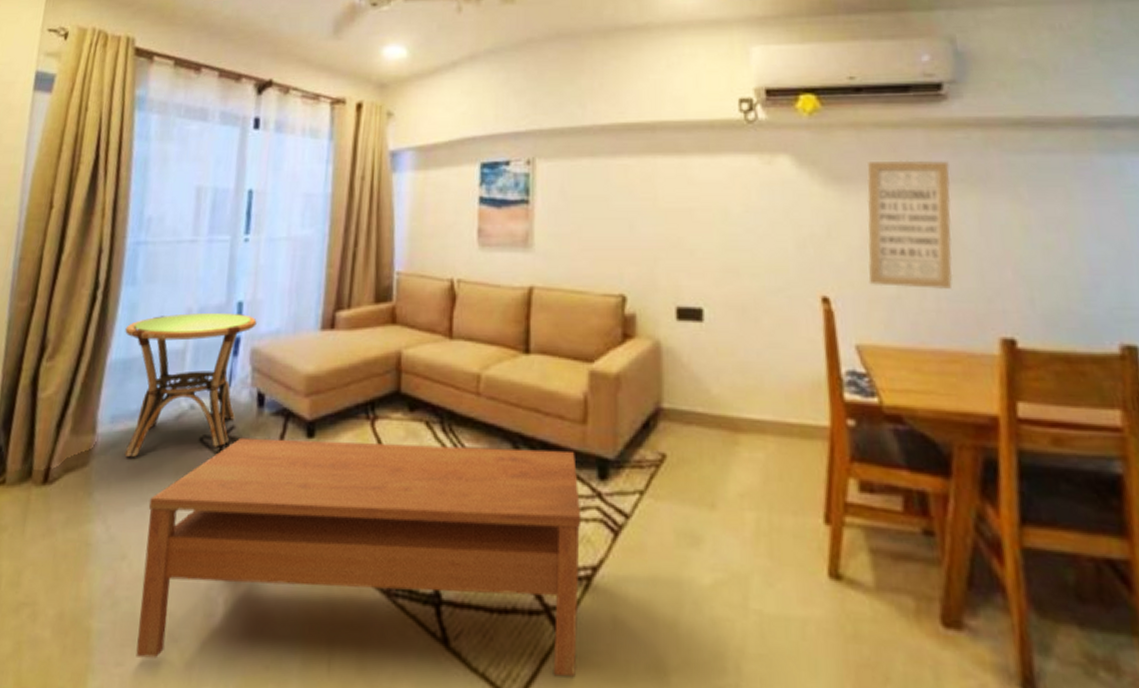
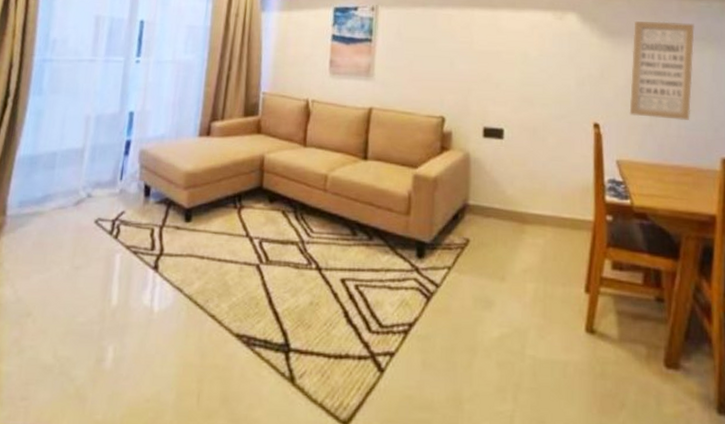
side table: present [124,312,257,457] -> none [30,119,145,235]
coffee table: present [136,437,582,678] -> none [38,221,402,406]

